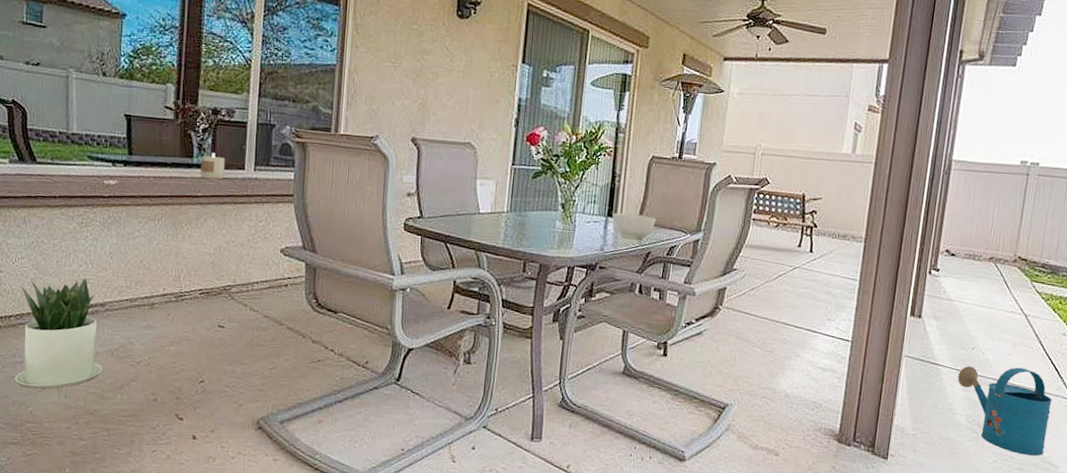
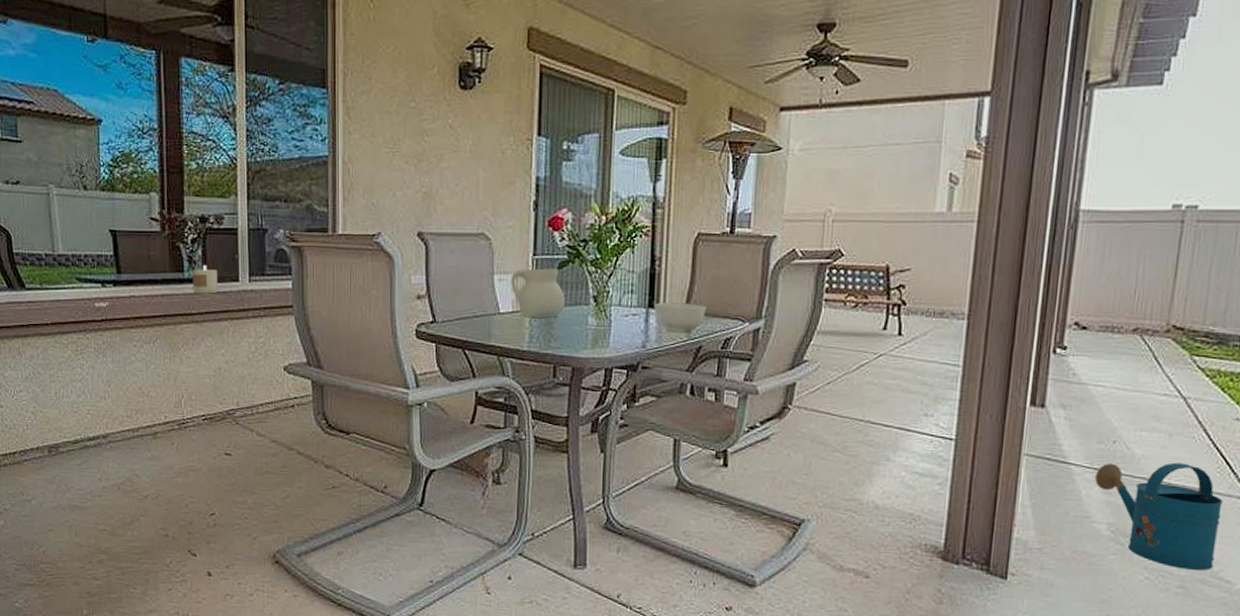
planter: present [14,278,103,389] -> none [23,408,111,528]
pitcher: none [491,176,538,221] -> present [511,268,566,319]

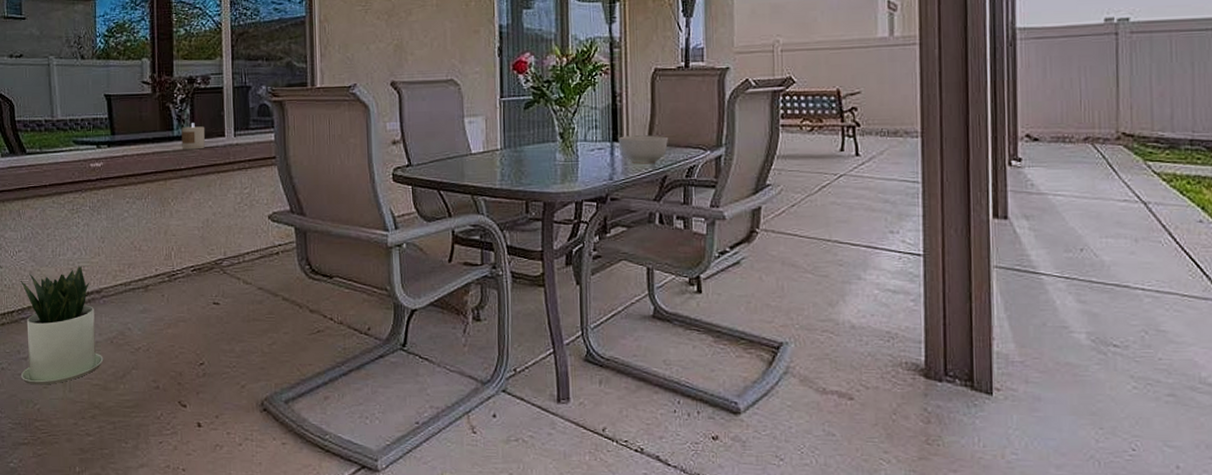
planter: none [23,408,111,528] -> present [20,265,104,385]
pitcher: present [511,268,566,319] -> none [480,109,534,157]
watering can: present [1094,462,1223,570] -> none [1067,267,1200,376]

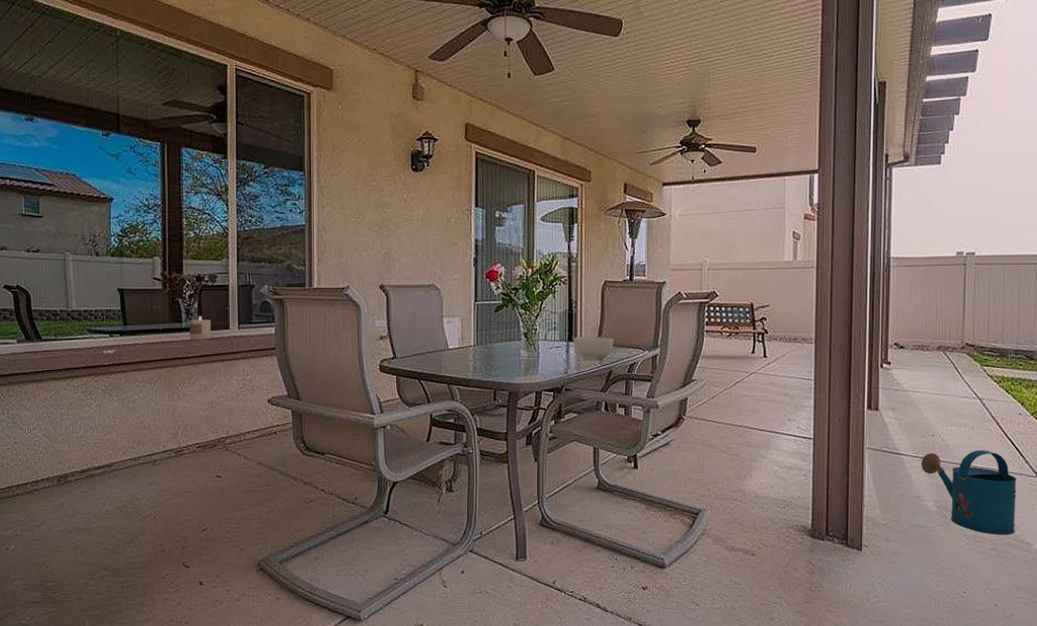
planter: present [20,265,104,385] -> none [33,442,113,550]
watering can: none [1067,267,1200,376] -> present [920,450,1017,535]

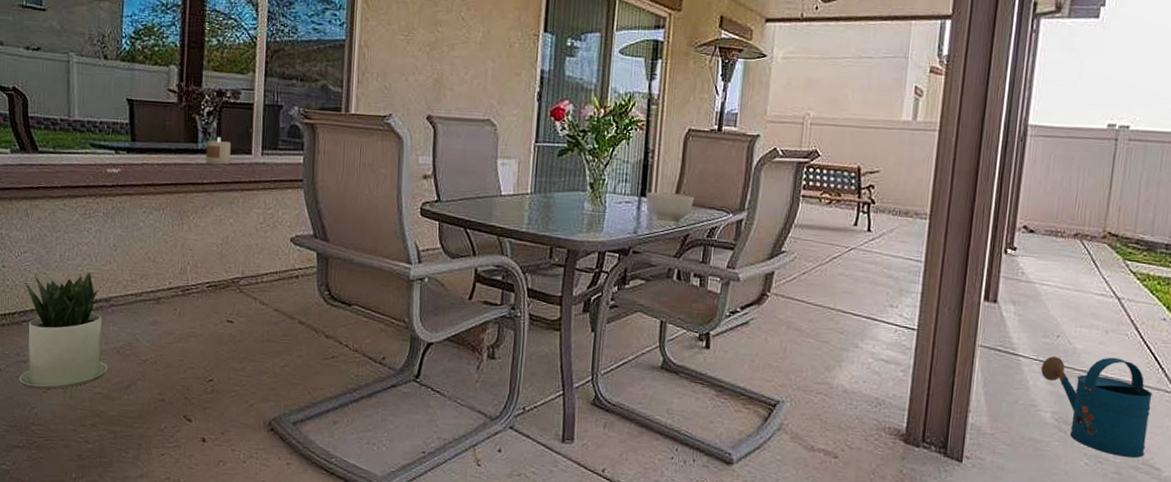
planter: none [33,442,113,550] -> present [19,272,108,390]

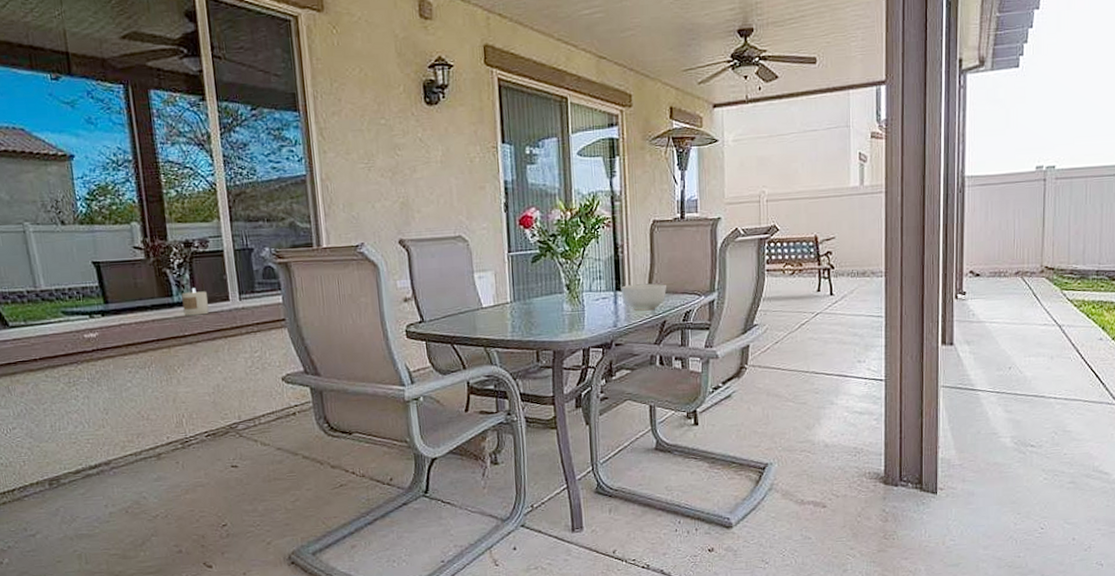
planter: present [19,272,108,390] -> none [19,438,120,561]
watering can: present [1040,355,1152,458] -> none [997,379,1096,467]

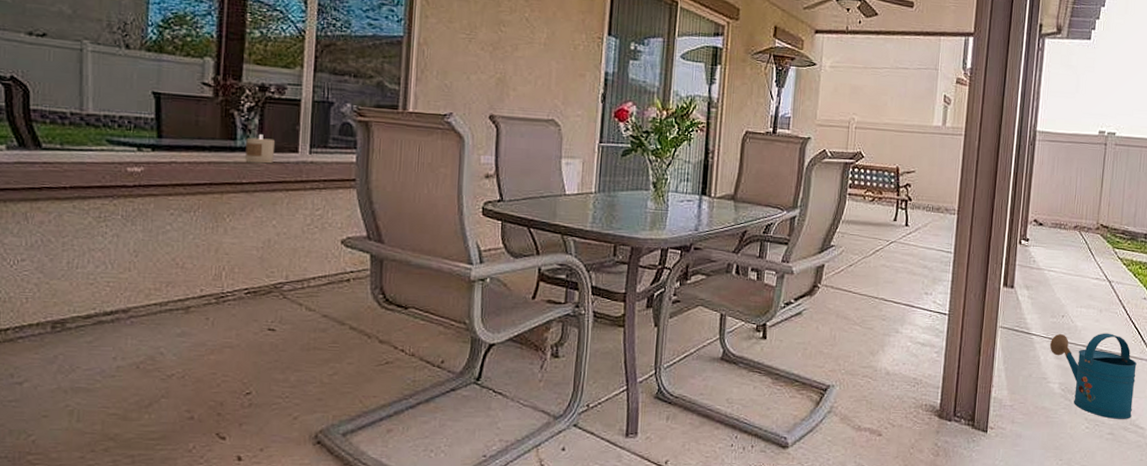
bowl: present [621,283,667,311] -> none [706,190,751,219]
watering can: none [997,379,1096,467] -> present [1049,333,1137,419]

